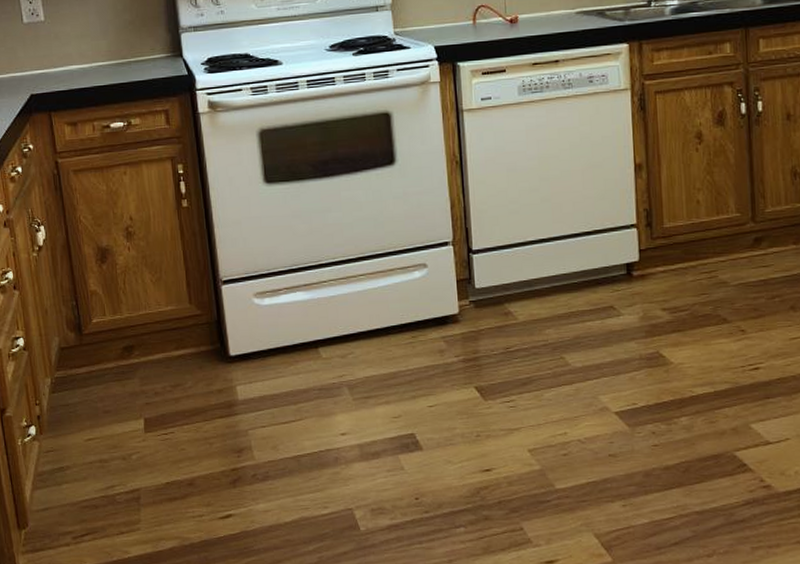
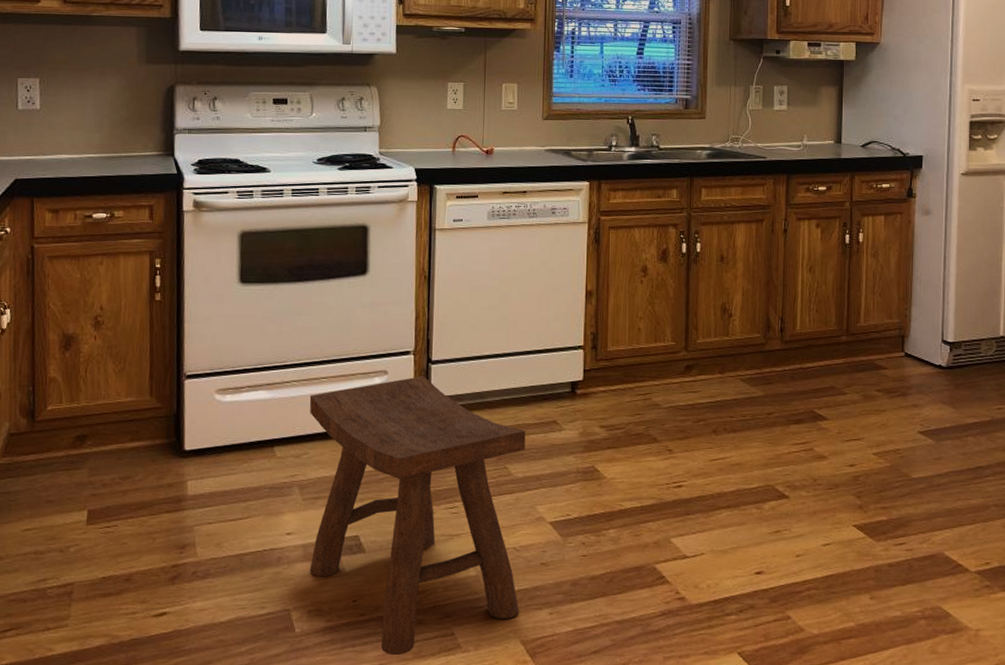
stool: none [349,267,590,552] -> present [309,376,526,656]

